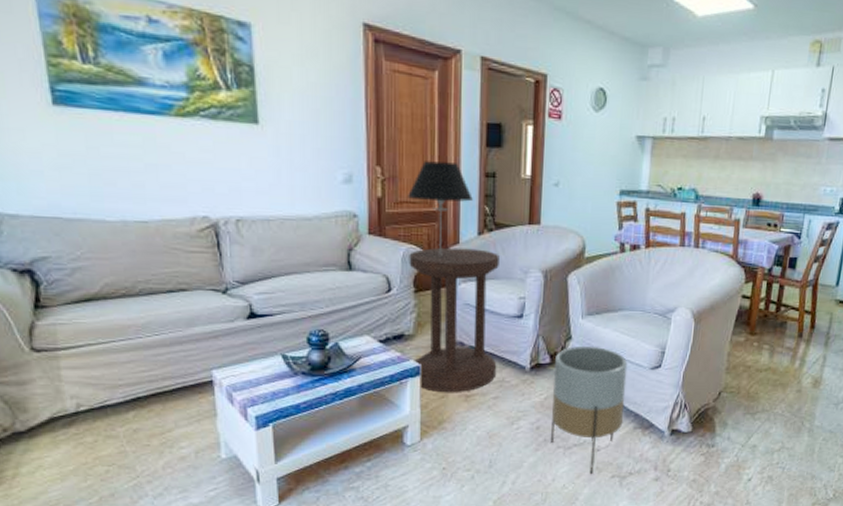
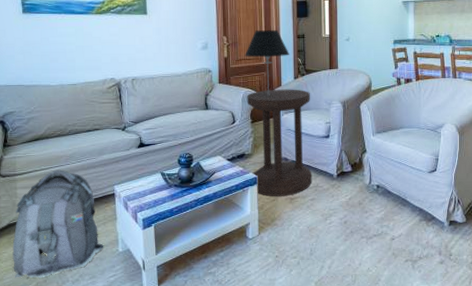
backpack: none [58,344,200,492] -> present [12,169,105,279]
planter: present [551,345,628,474] -> none [355,156,411,259]

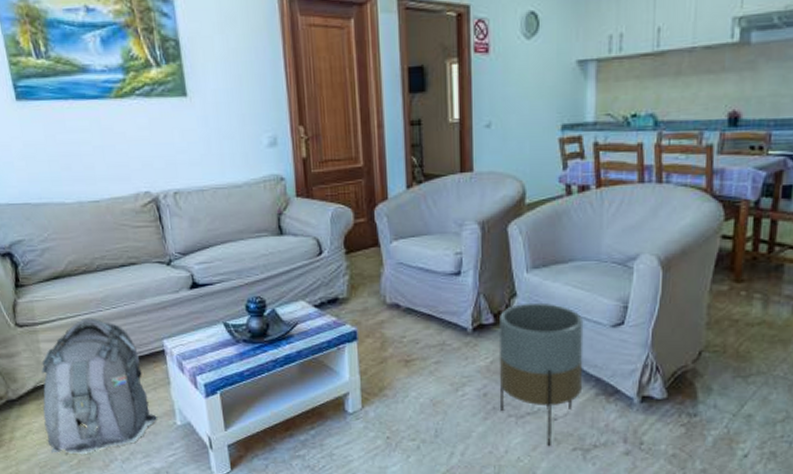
table lamp: present [245,30,289,96] -> none [332,114,399,214]
side table: present [247,89,312,196] -> none [337,203,437,357]
planter: none [355,156,411,259] -> present [500,302,584,446]

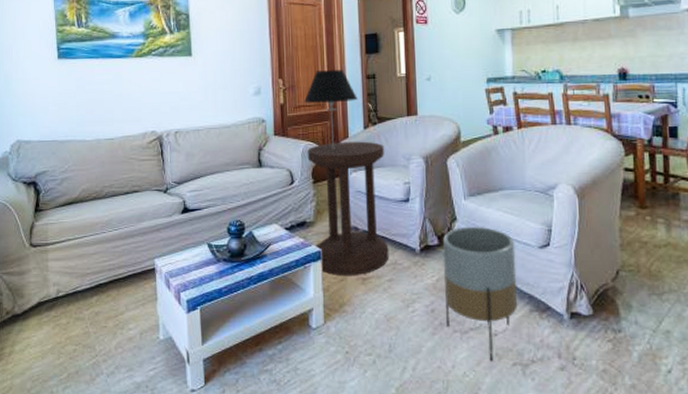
backpack: present [41,317,159,455] -> none [42,238,144,369]
table lamp: none [332,114,399,214] -> present [304,70,358,150]
side table: none [337,203,437,357] -> present [307,141,389,275]

